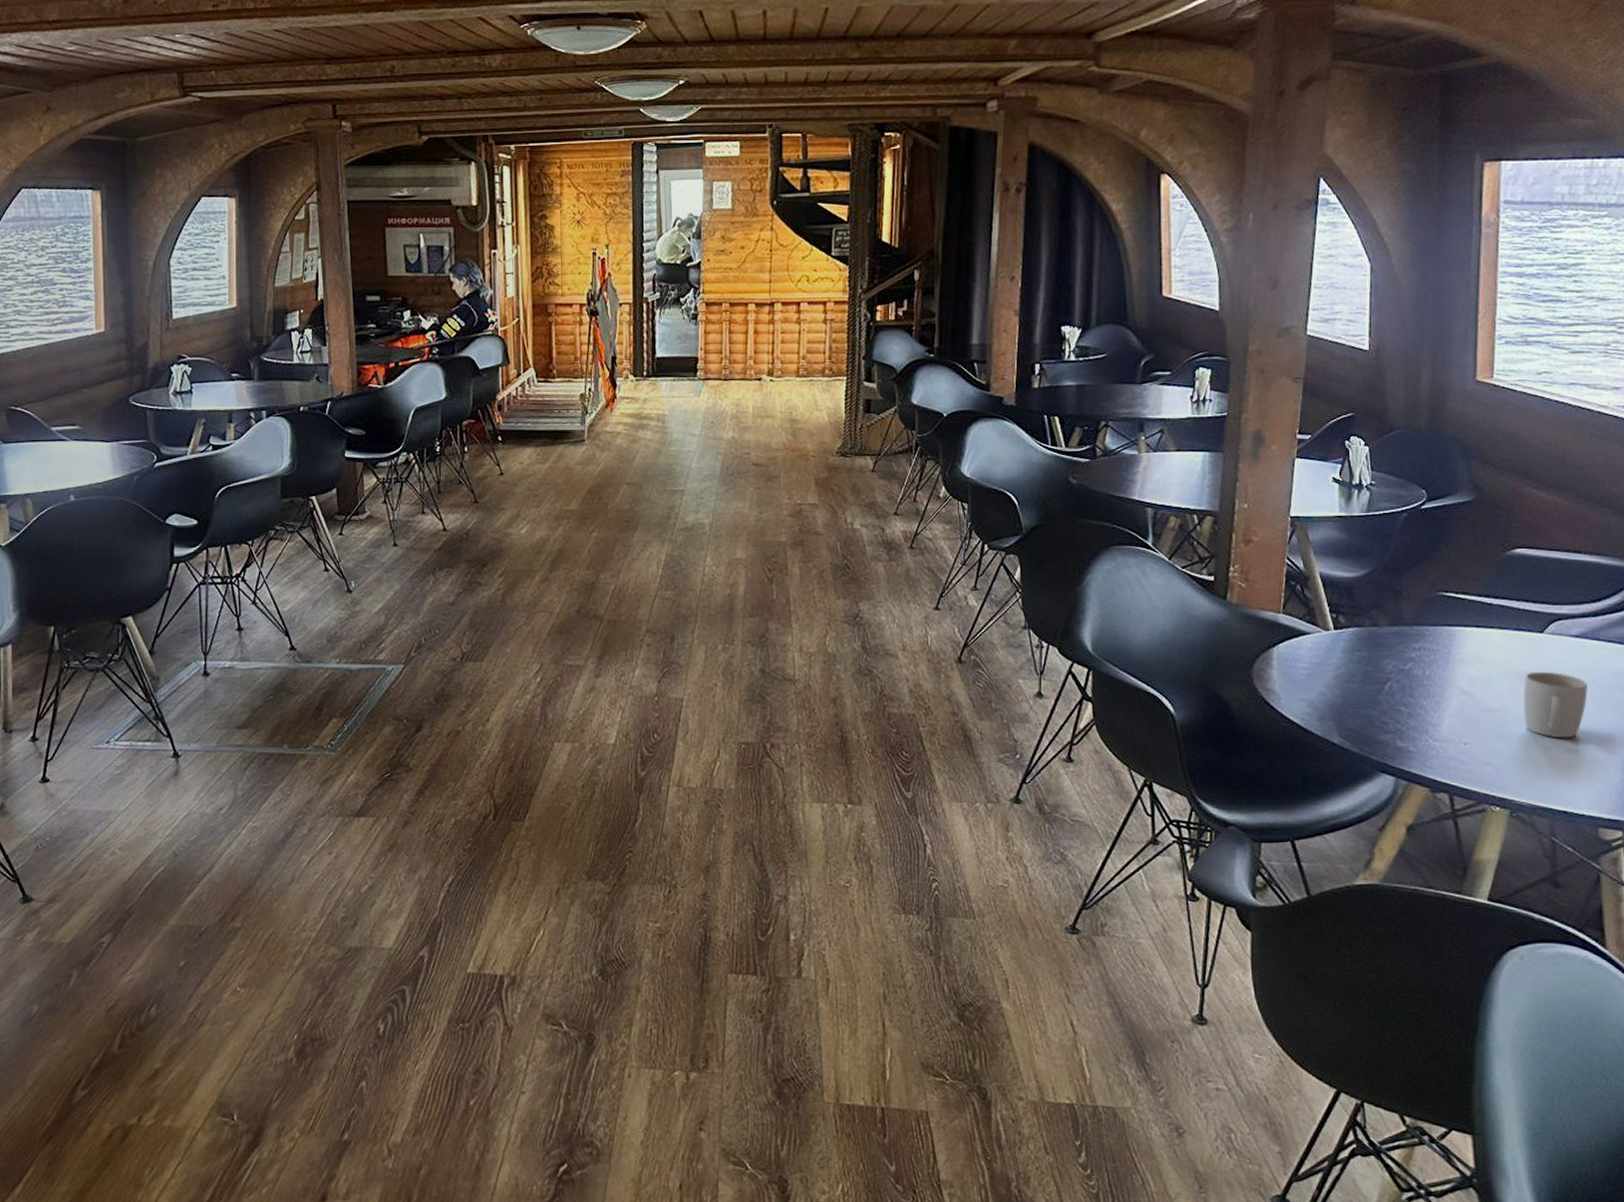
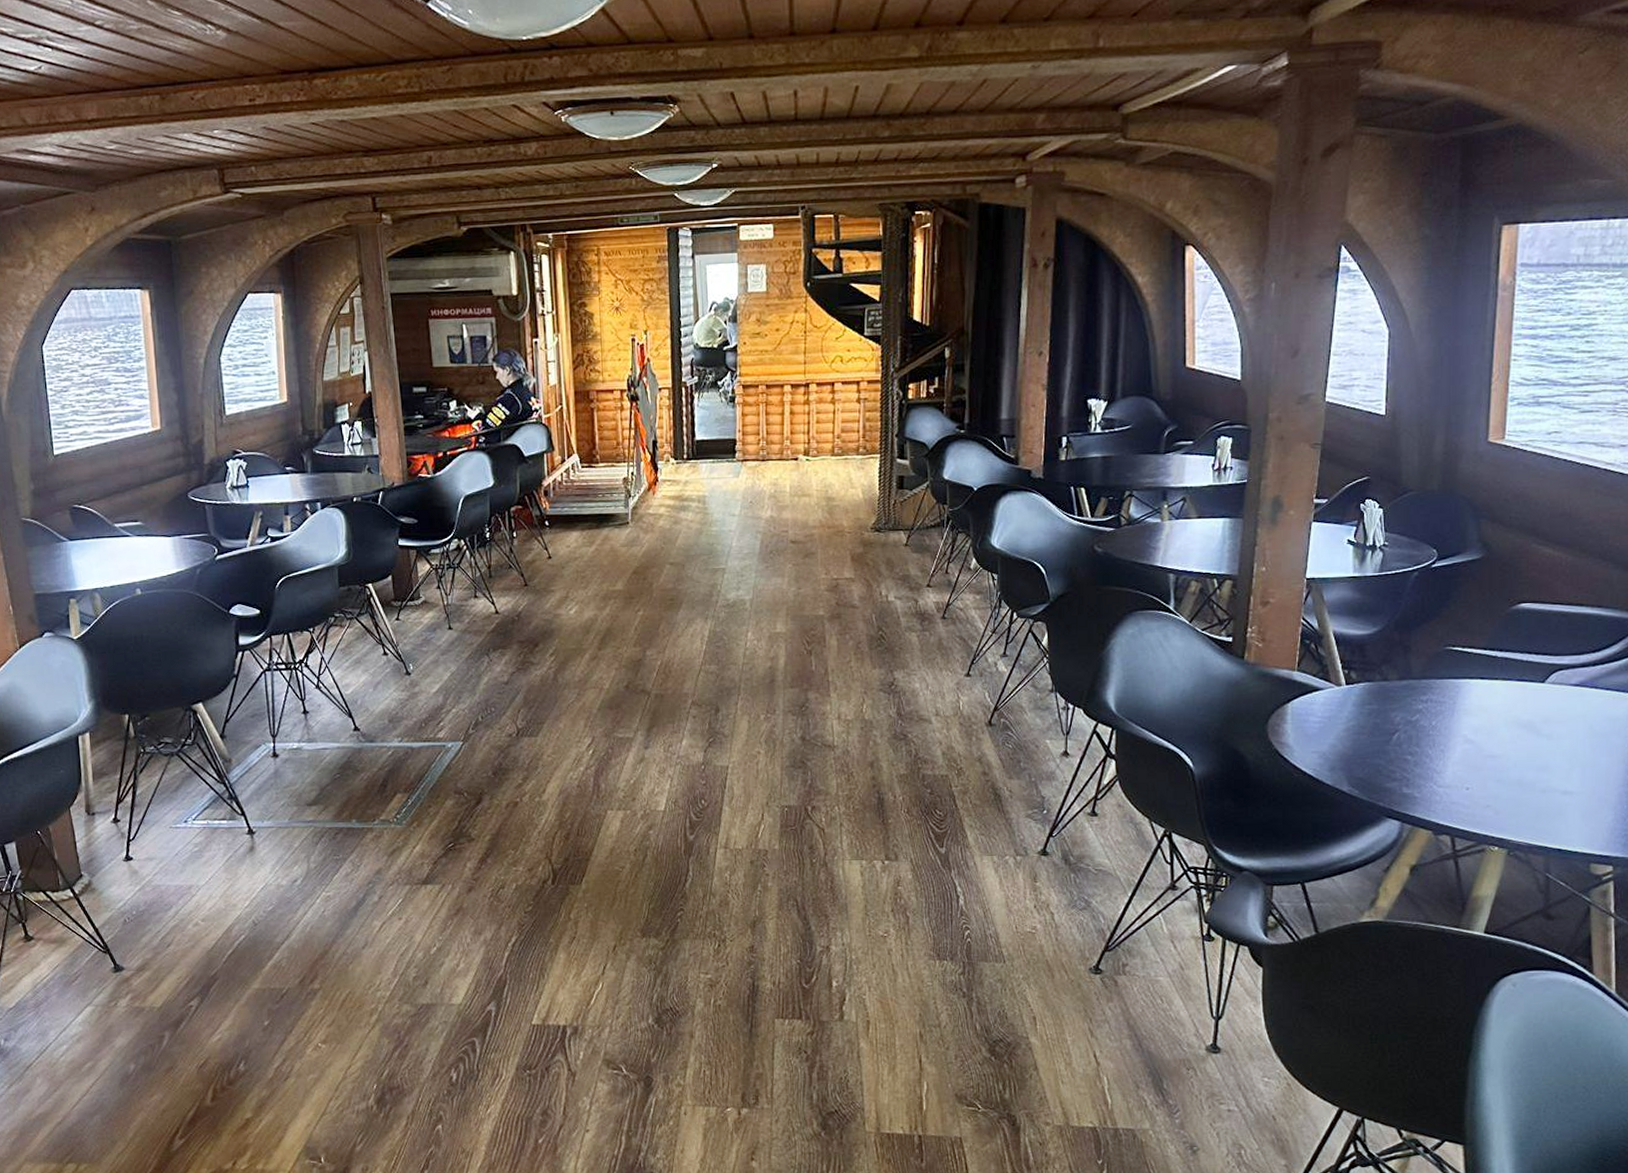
mug: present [1524,671,1588,738] -> none [1524,719,1585,782]

